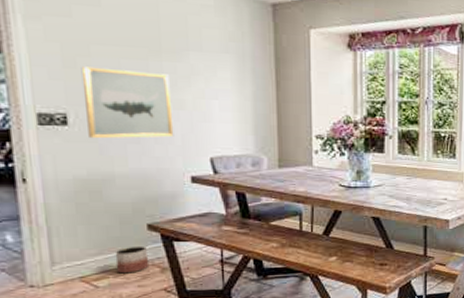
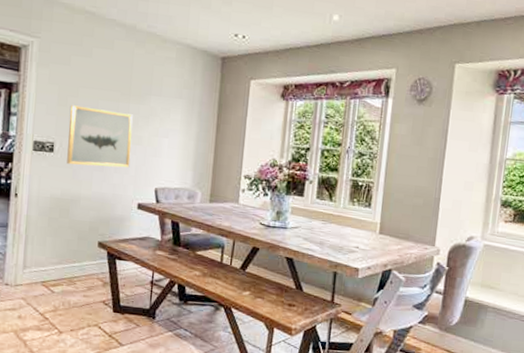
planter: present [115,245,150,274] -> none [69,260,96,284]

